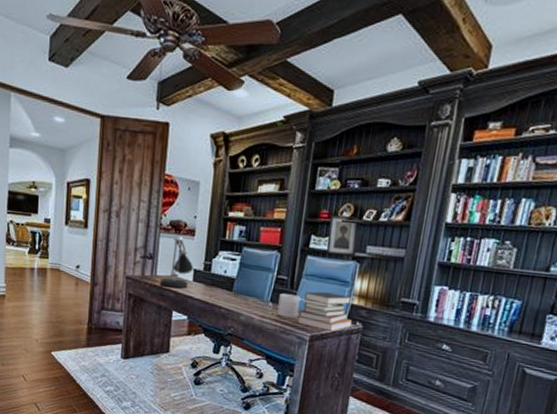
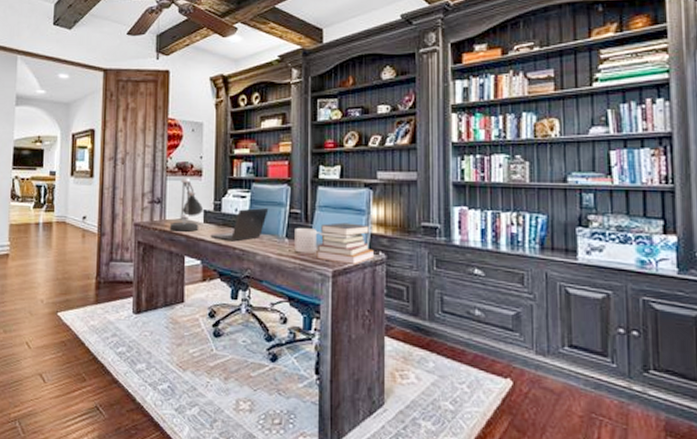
laptop: none [198,271,257,301] -> present [210,208,269,242]
picture frame: present [326,215,359,257] -> none [336,144,367,184]

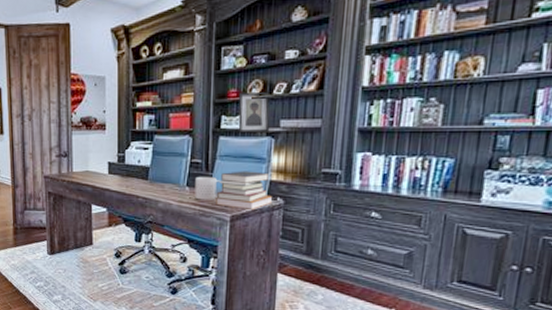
desk lamp: present [170,178,204,232] -> none [77,132,108,182]
laptop: present [210,208,269,242] -> none [115,159,170,191]
picture frame: none [336,144,367,184] -> present [238,93,270,133]

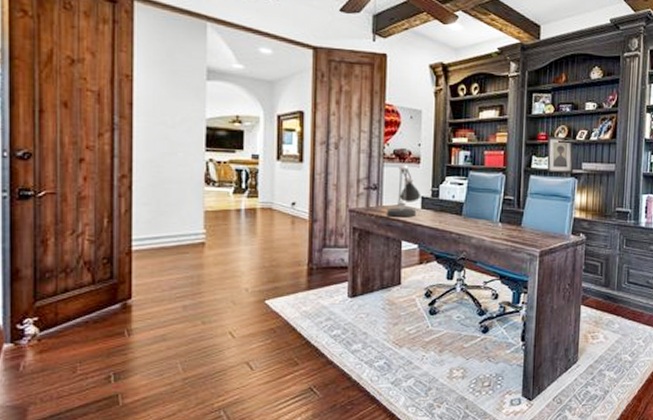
desk lamp: none [77,132,108,182] -> present [387,165,422,217]
mug: present [195,176,224,200] -> none [507,212,534,236]
books: present [216,171,272,209] -> none [526,208,576,245]

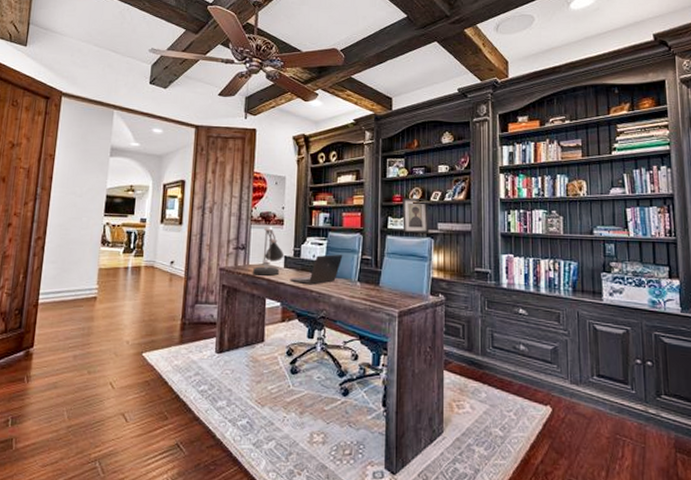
laptop: none [427,195,485,227] -> present [290,254,343,285]

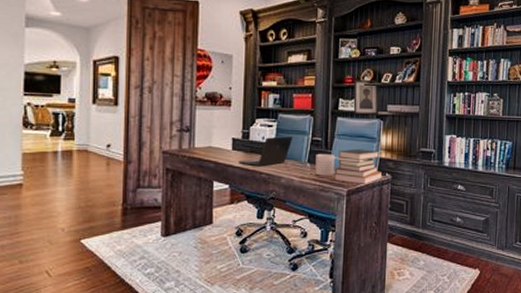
desk lamp: present [253,227,285,276] -> none [199,108,232,158]
mug: none [365,272,391,296] -> present [315,153,341,176]
books: none [385,268,434,305] -> present [334,149,382,184]

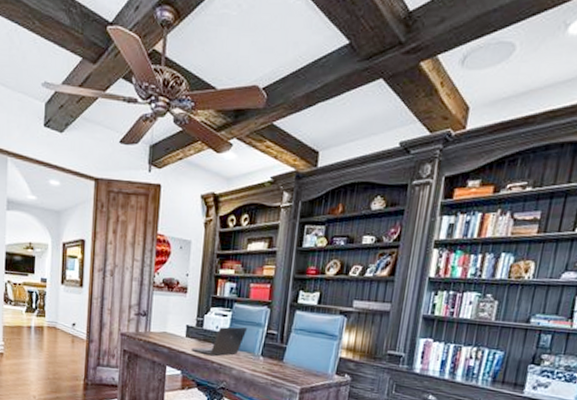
mug: present [315,153,341,176] -> none [268,347,296,372]
books: present [334,149,382,184] -> none [287,345,340,384]
picture frame: present [353,80,379,115] -> none [314,271,346,311]

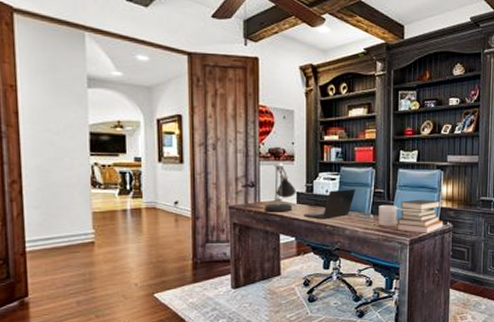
desk lamp: none [154,294,187,345] -> present [265,163,297,212]
mug: none [268,347,296,372] -> present [378,204,403,226]
books: none [287,345,340,384] -> present [397,199,443,233]

